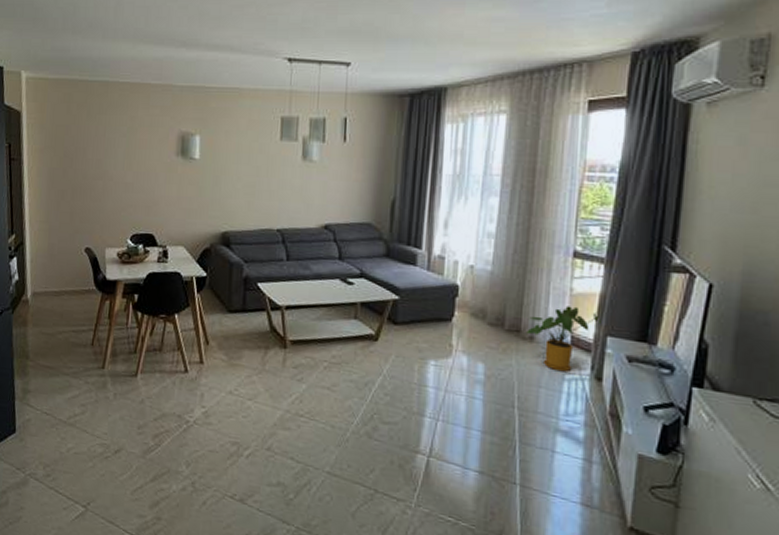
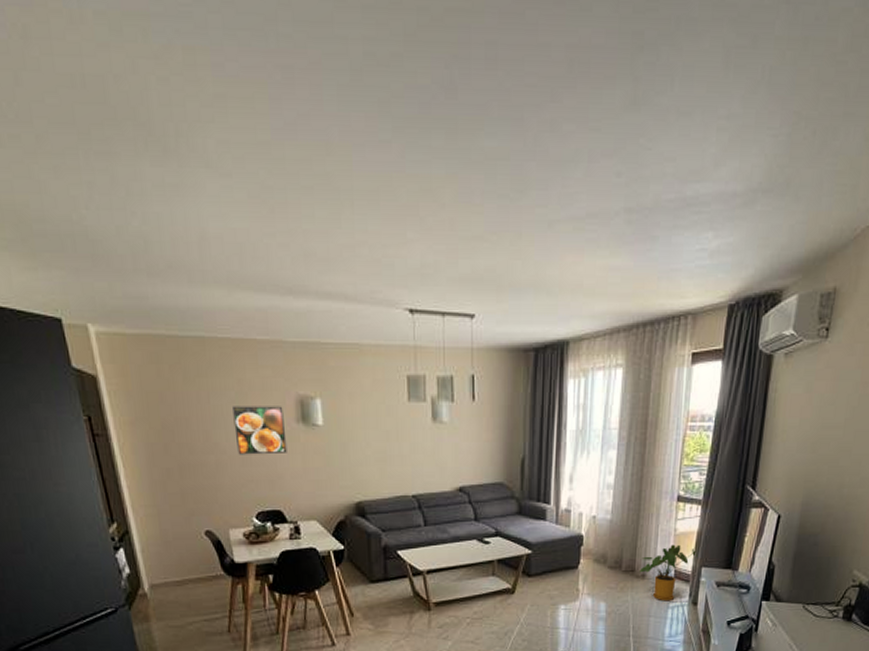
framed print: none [122,139,166,183] -> present [233,406,287,455]

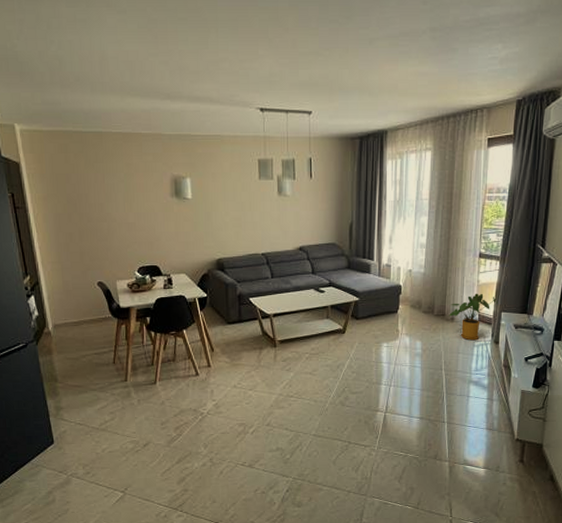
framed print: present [233,406,287,455] -> none [122,184,163,222]

